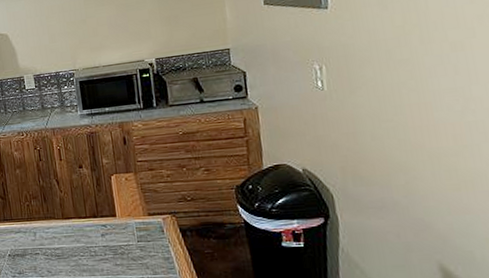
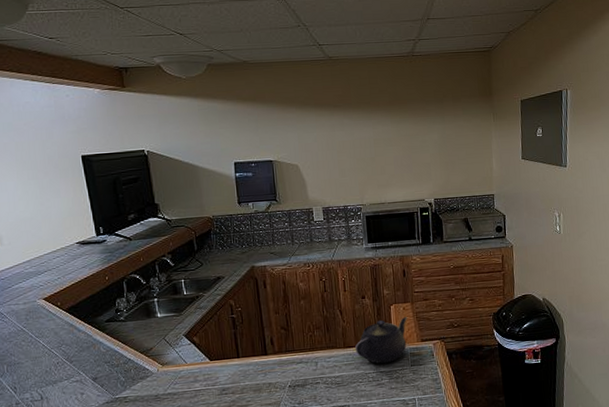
teapot: none [74,188,132,238] -> present [355,317,408,364]

